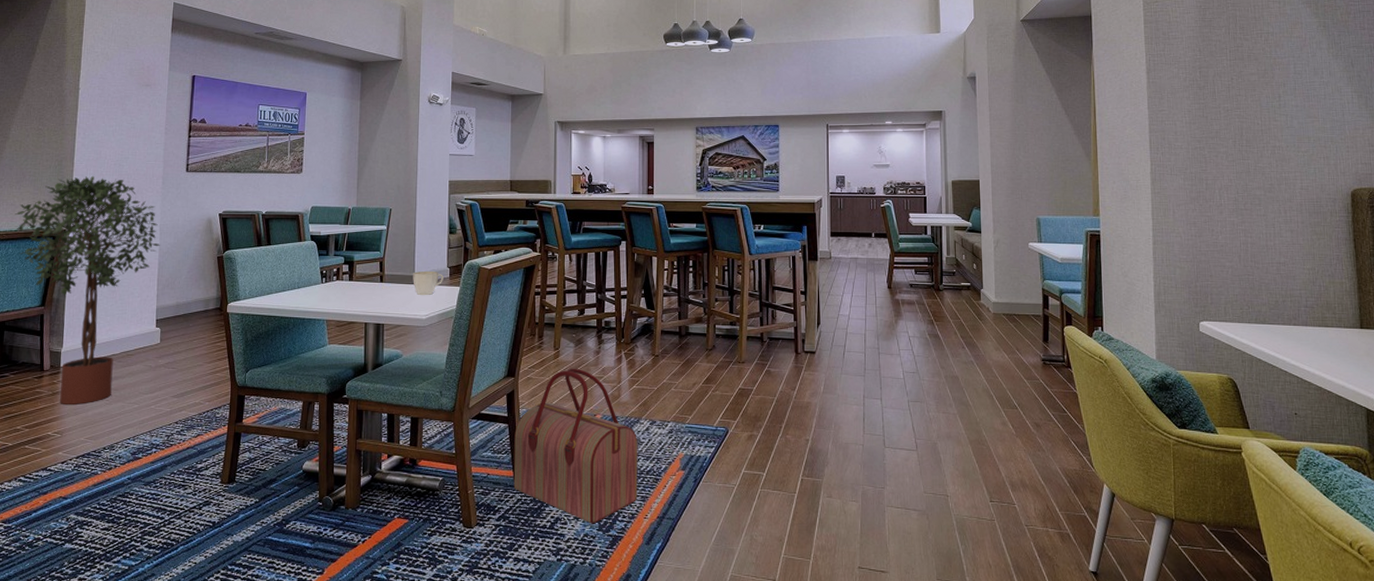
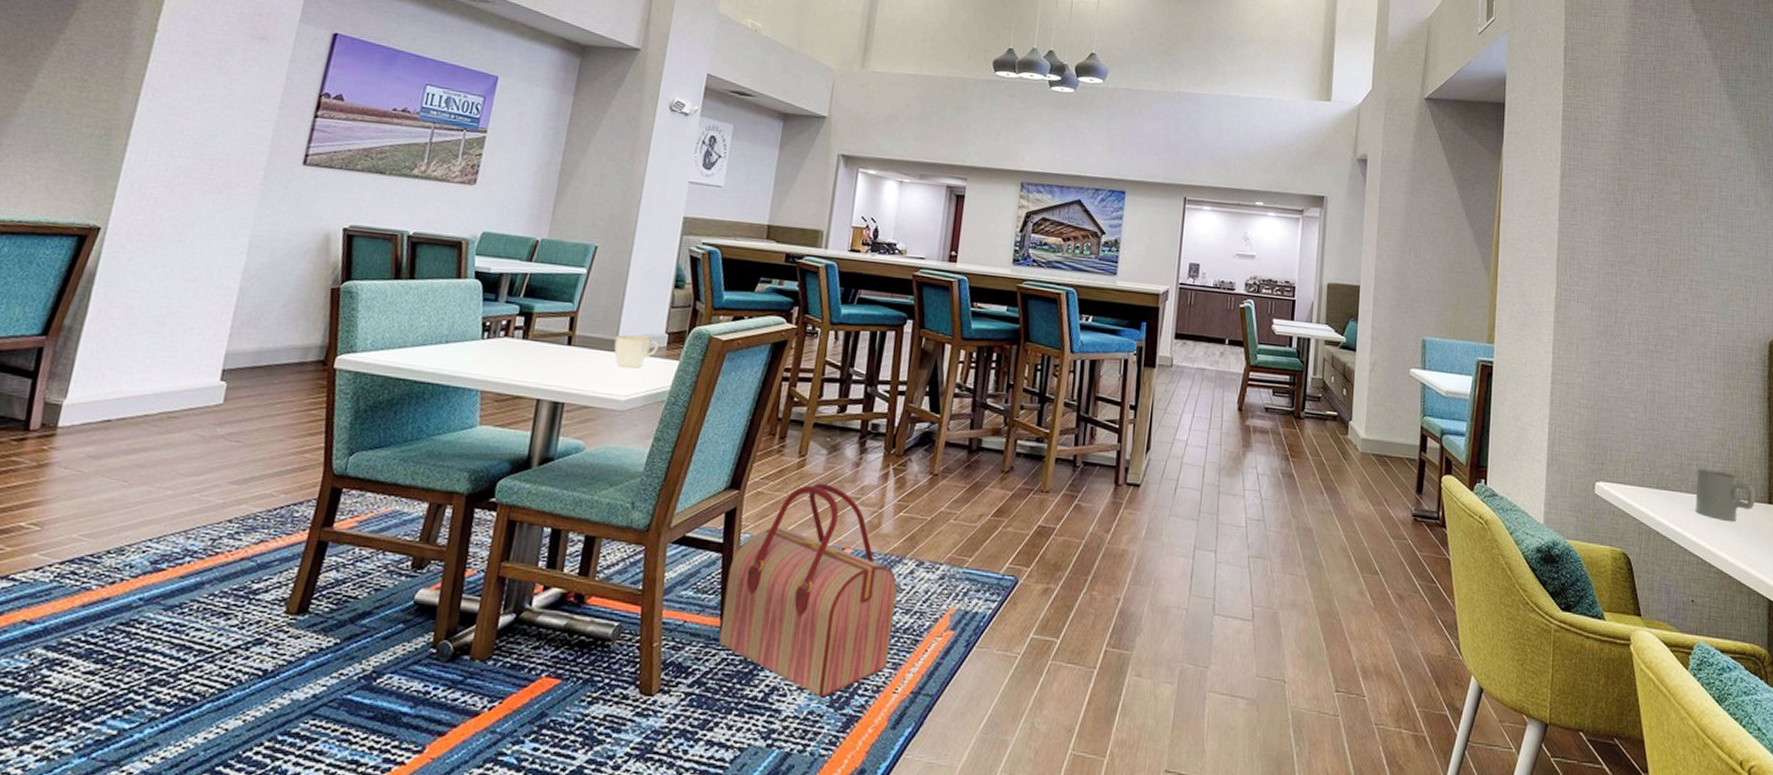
potted tree: present [15,175,160,405] -> none [19,154,248,485]
cup: none [1291,303,1348,347] -> present [1695,467,1755,523]

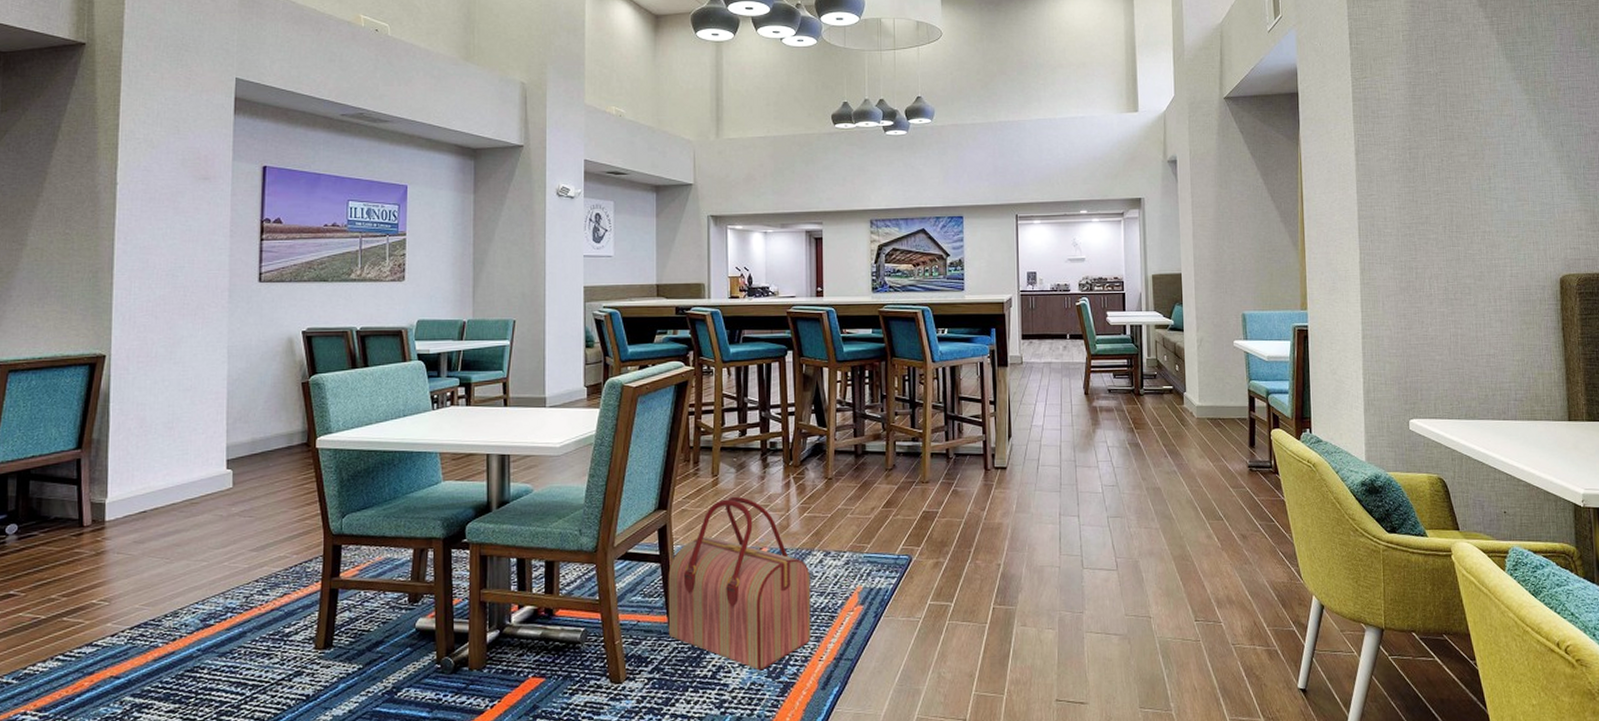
cup: present [613,334,659,369] -> none [543,392,580,419]
cup: present [1695,467,1755,523] -> none [1501,396,1556,441]

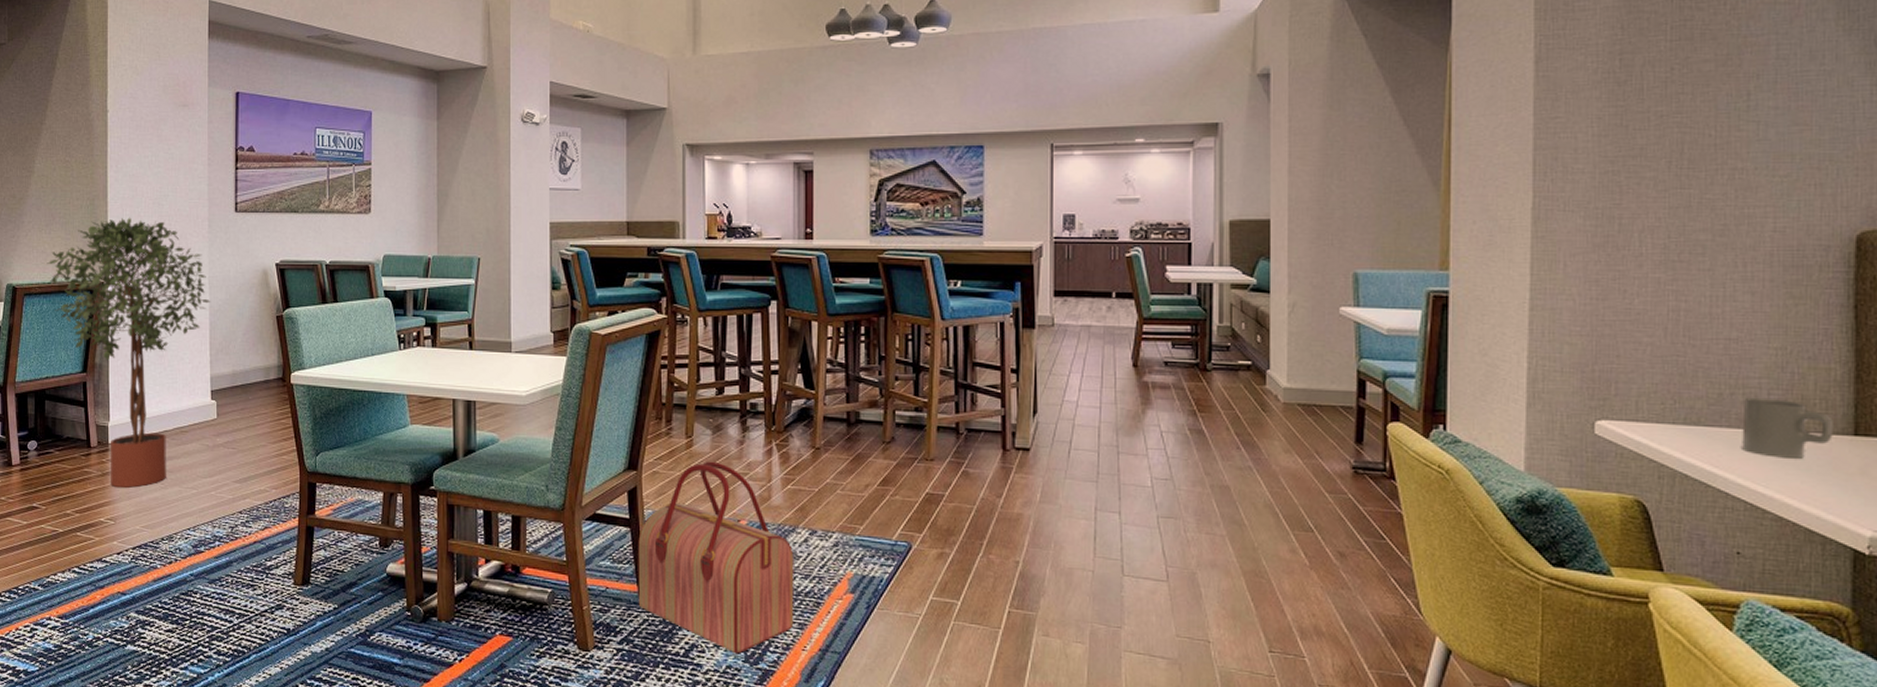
potted tree: none [38,289,228,566] -> present [46,217,210,488]
cup: none [1501,396,1556,441] -> present [1742,397,1833,460]

